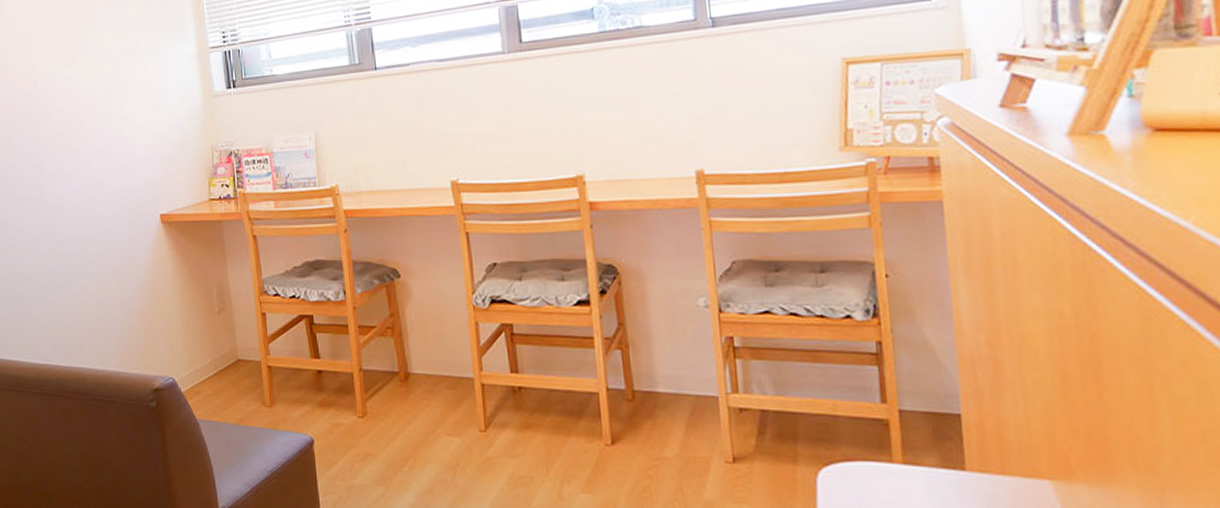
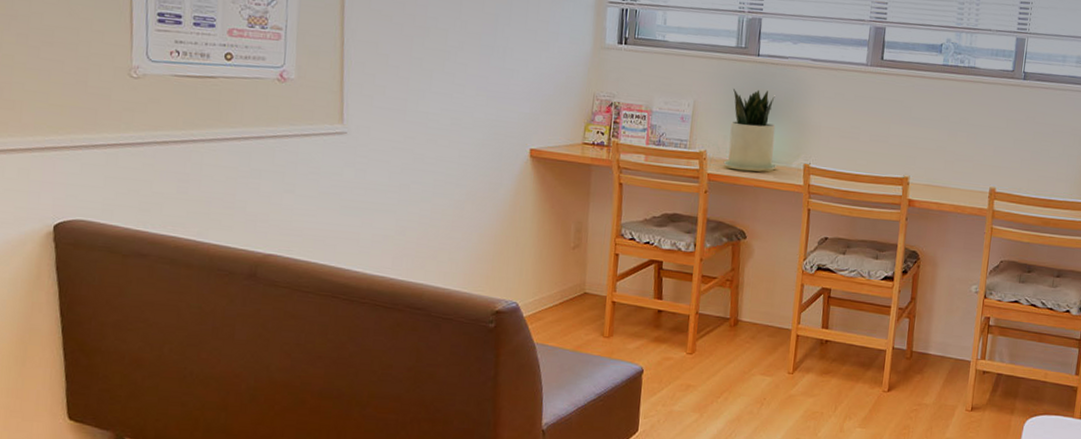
planter: none [355,106,421,202] -> present [723,89,778,173]

